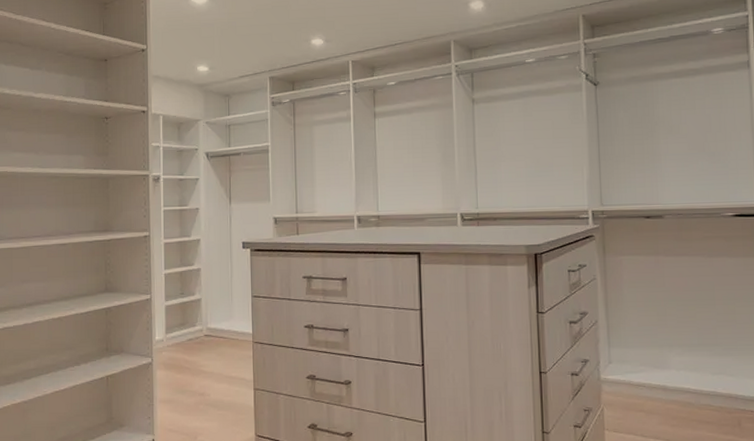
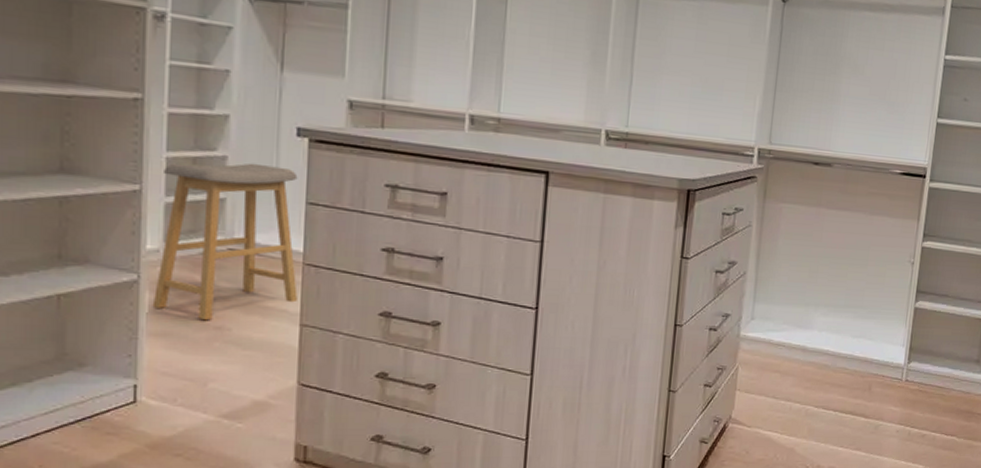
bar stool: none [161,271,251,389] -> present [152,163,298,321]

